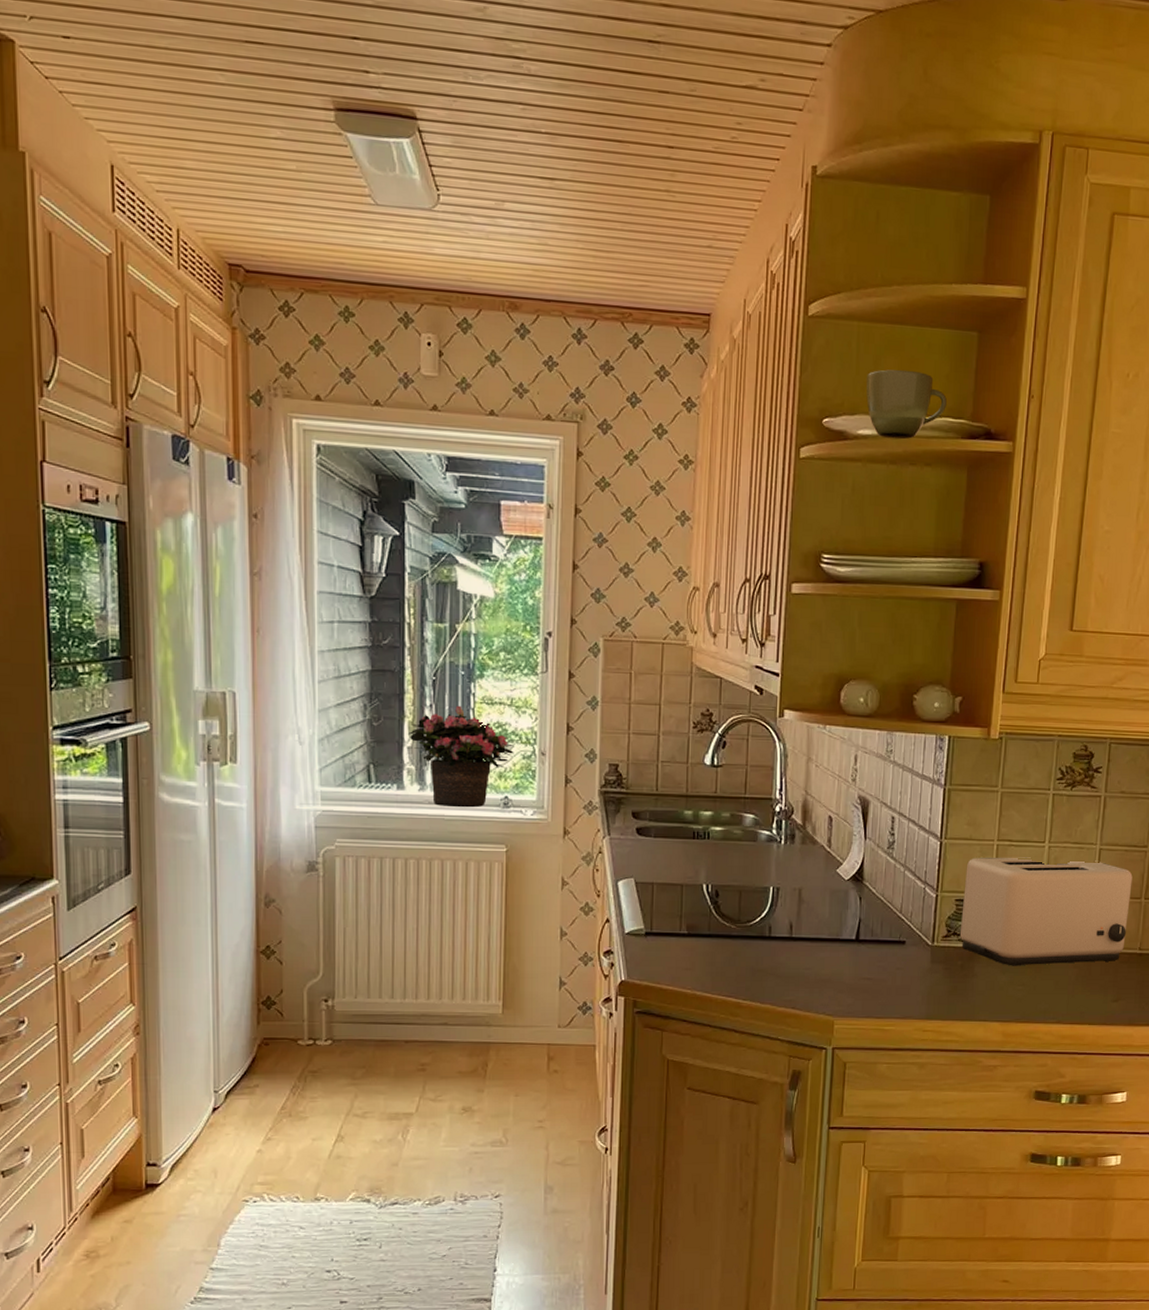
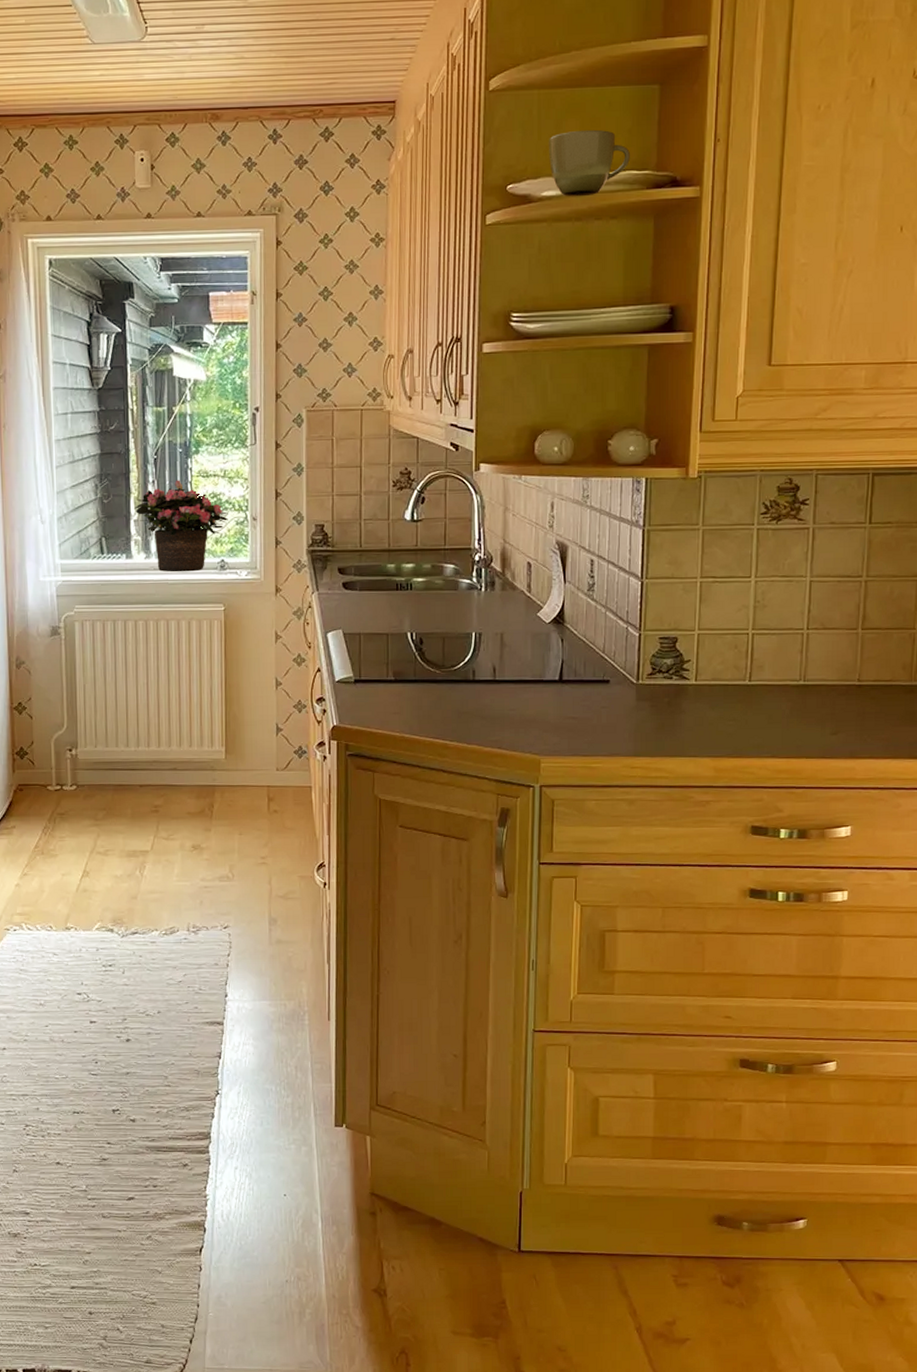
toaster: present [959,857,1133,966] -> none [665,593,847,702]

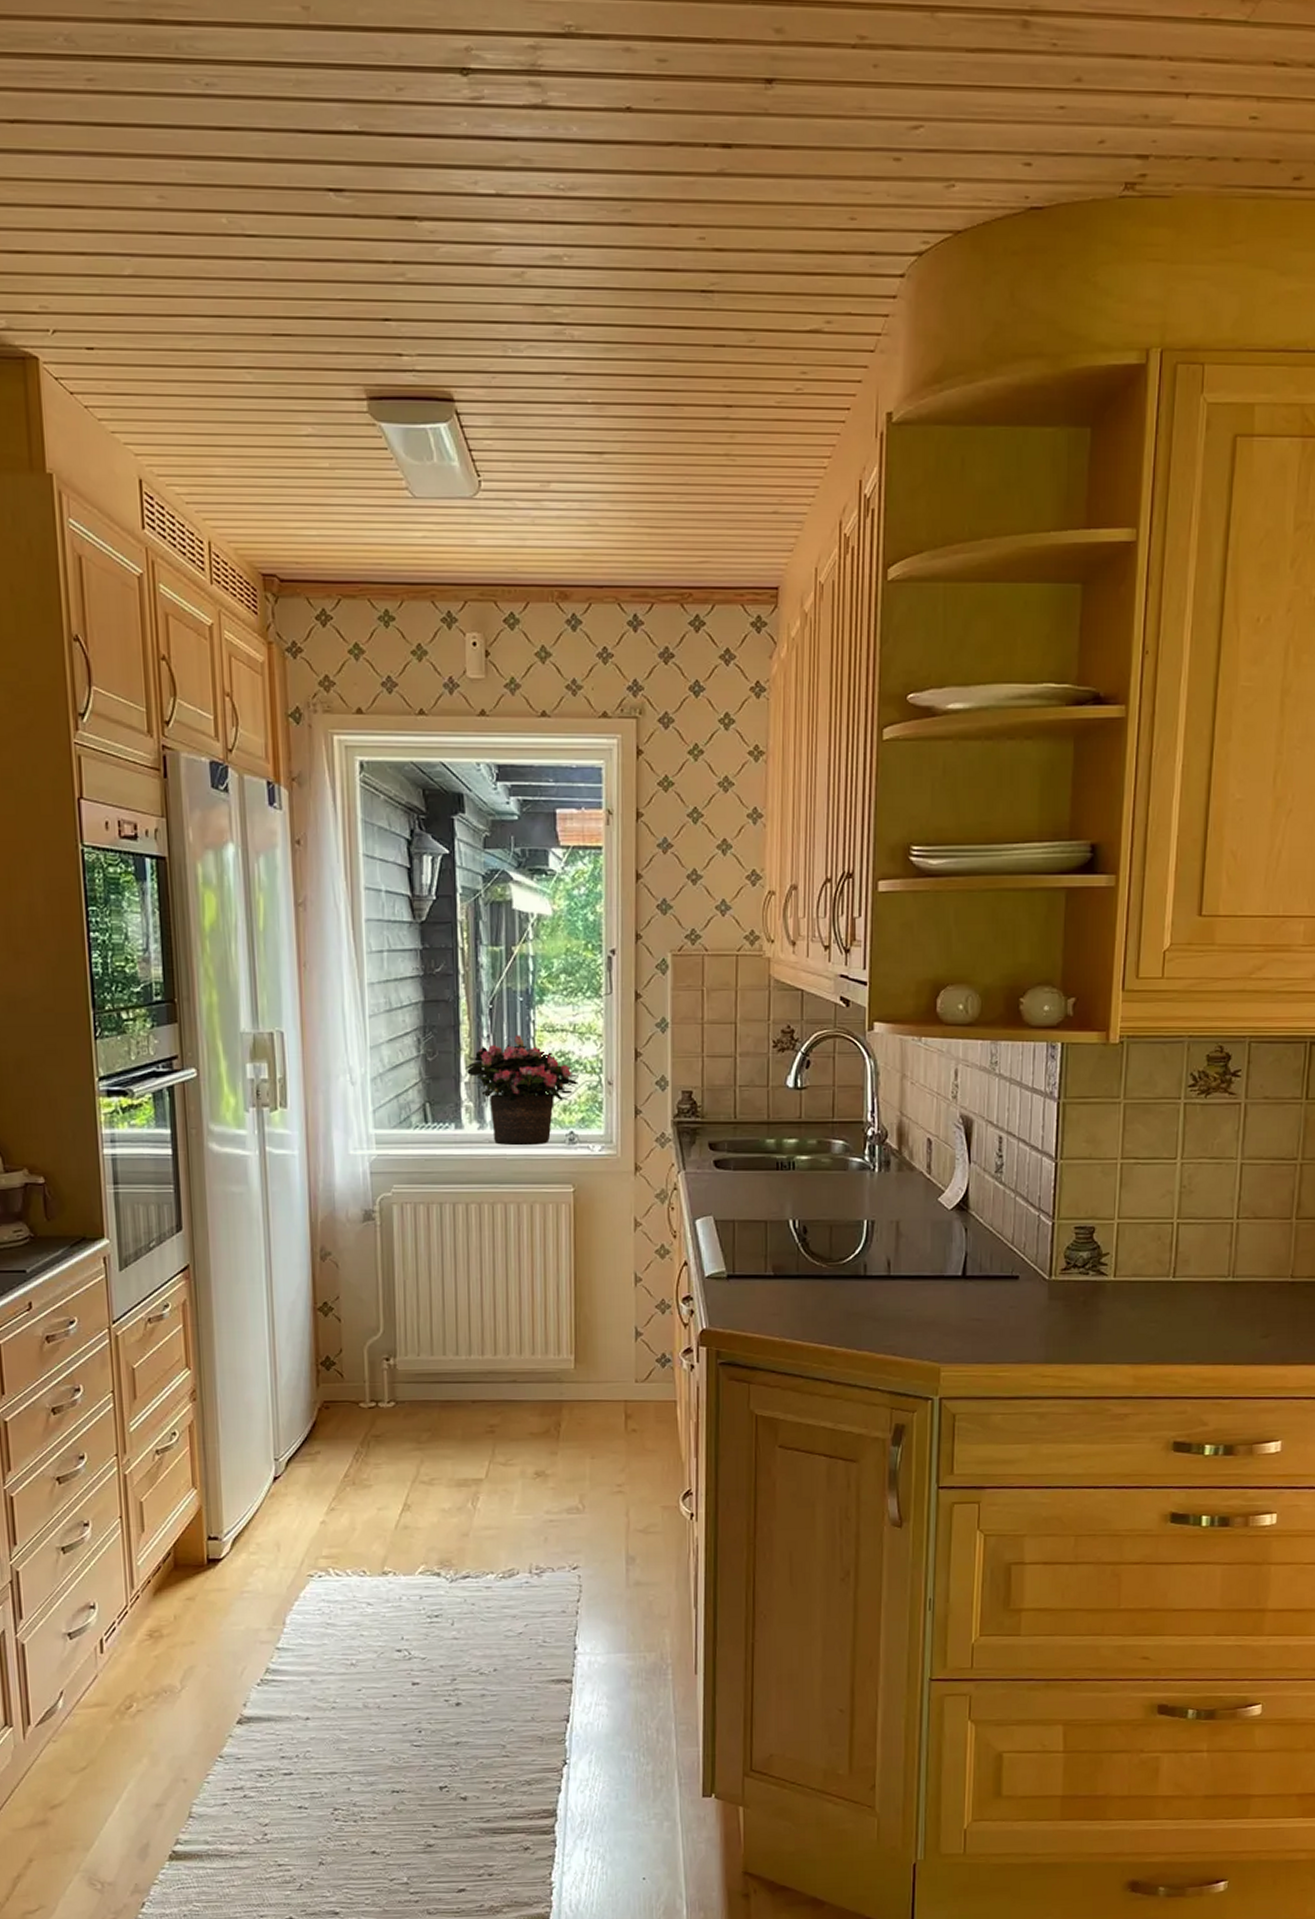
cup: present [548,129,630,197] -> none [954,632,1048,712]

